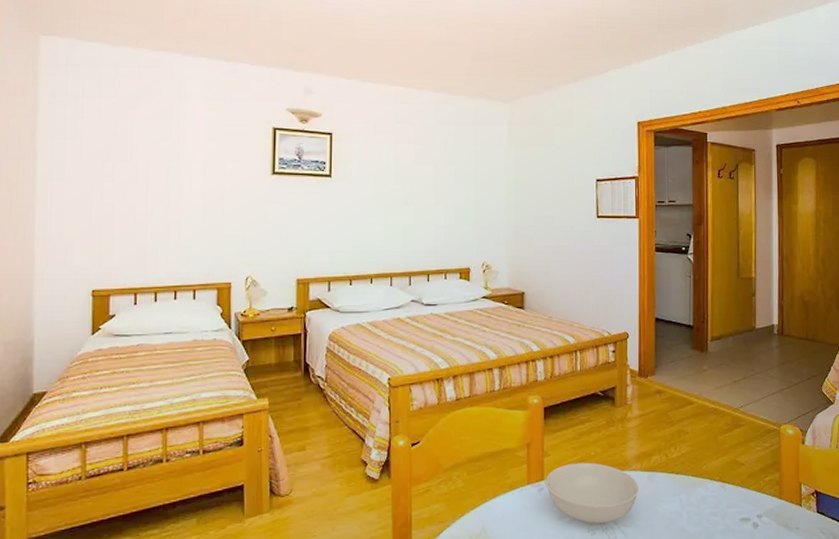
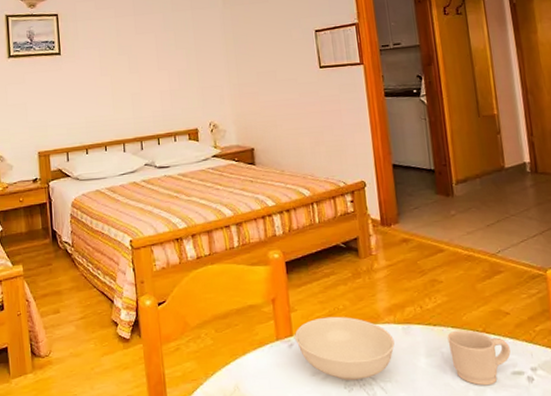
mug: none [687,478,741,531] -> present [447,329,511,386]

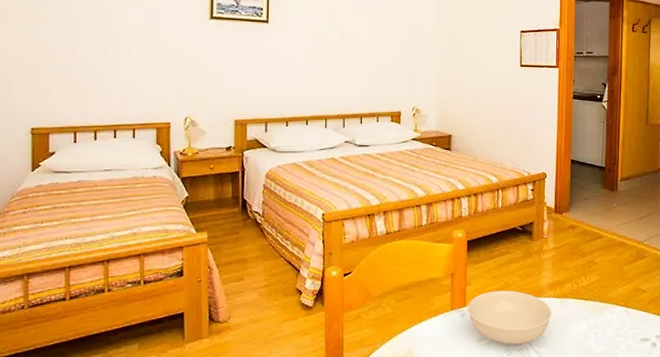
mug: present [447,329,511,386] -> none [595,304,642,350]

